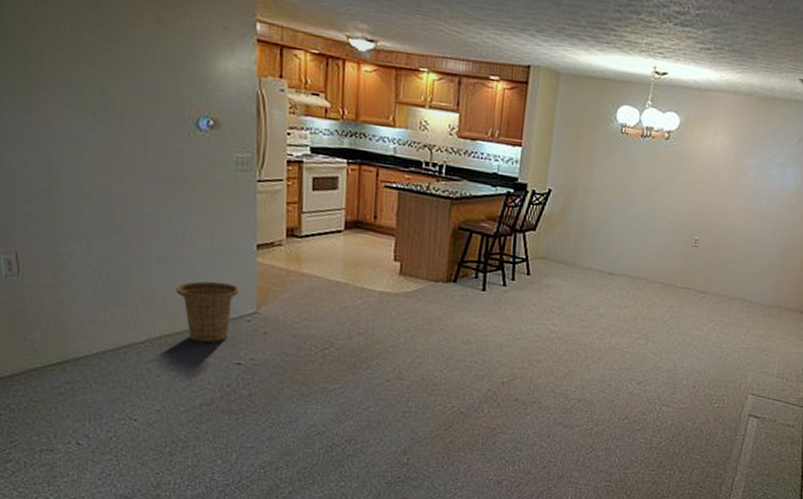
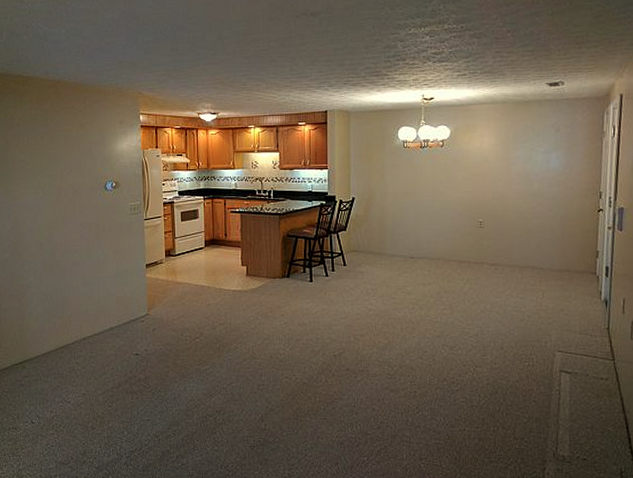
basket: present [176,281,240,344] -> none [94,294,136,341]

